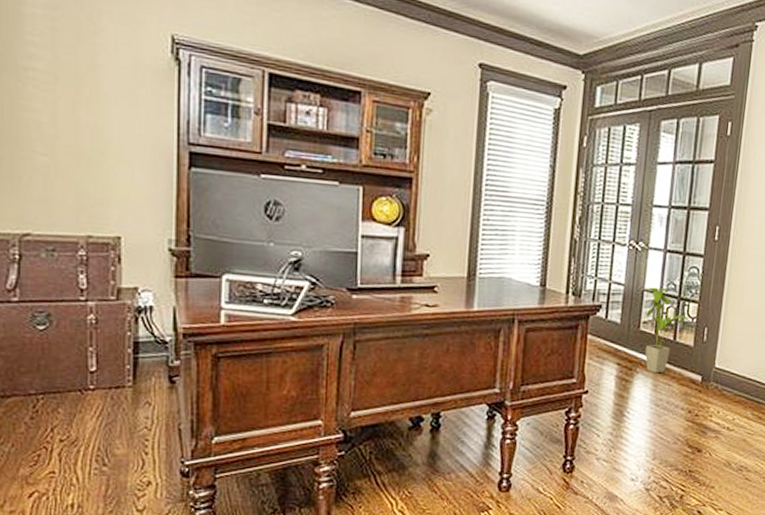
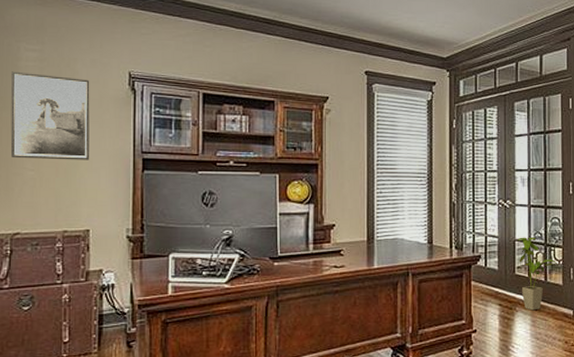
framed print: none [13,19,120,148] -> present [10,71,90,160]

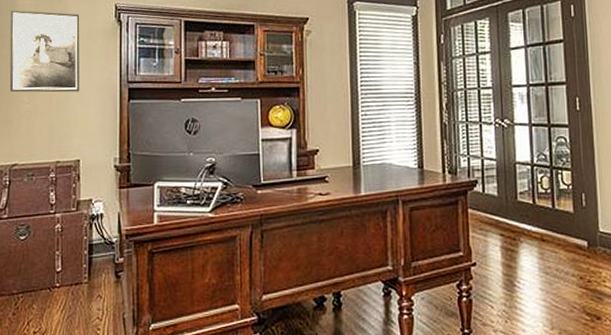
house plant: present [517,237,557,311] -> none [518,159,566,242]

